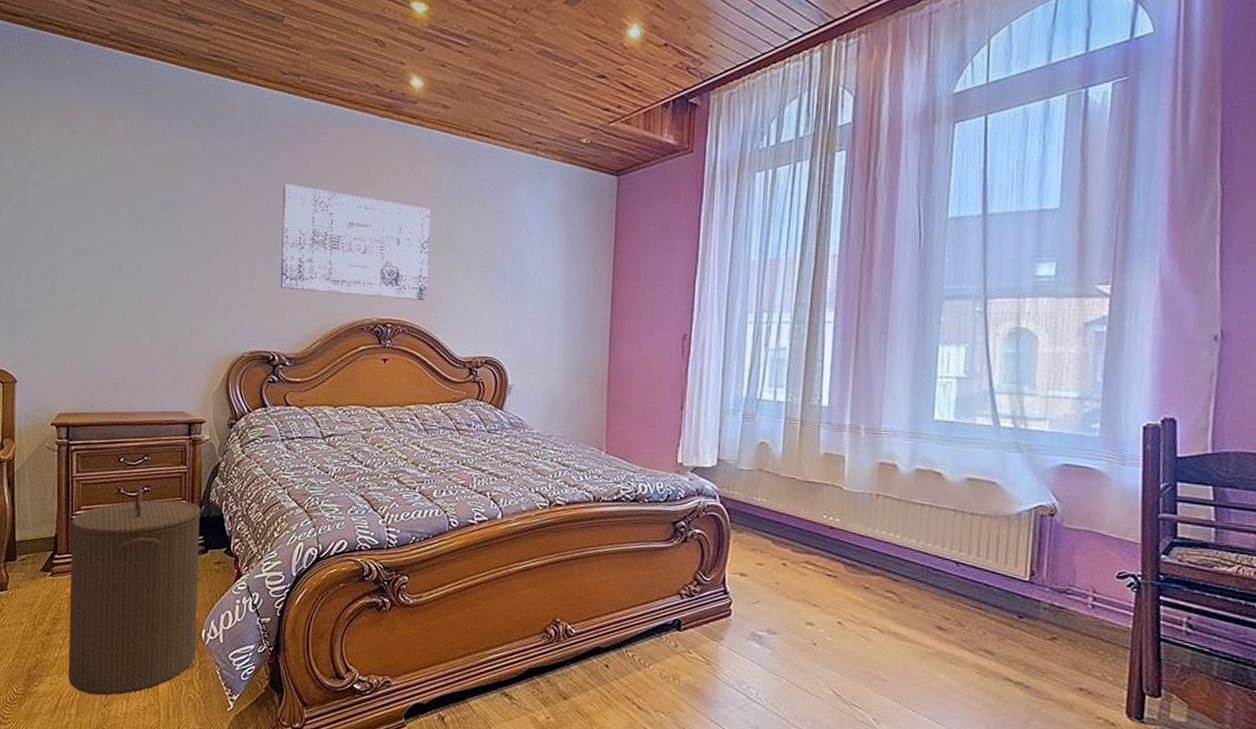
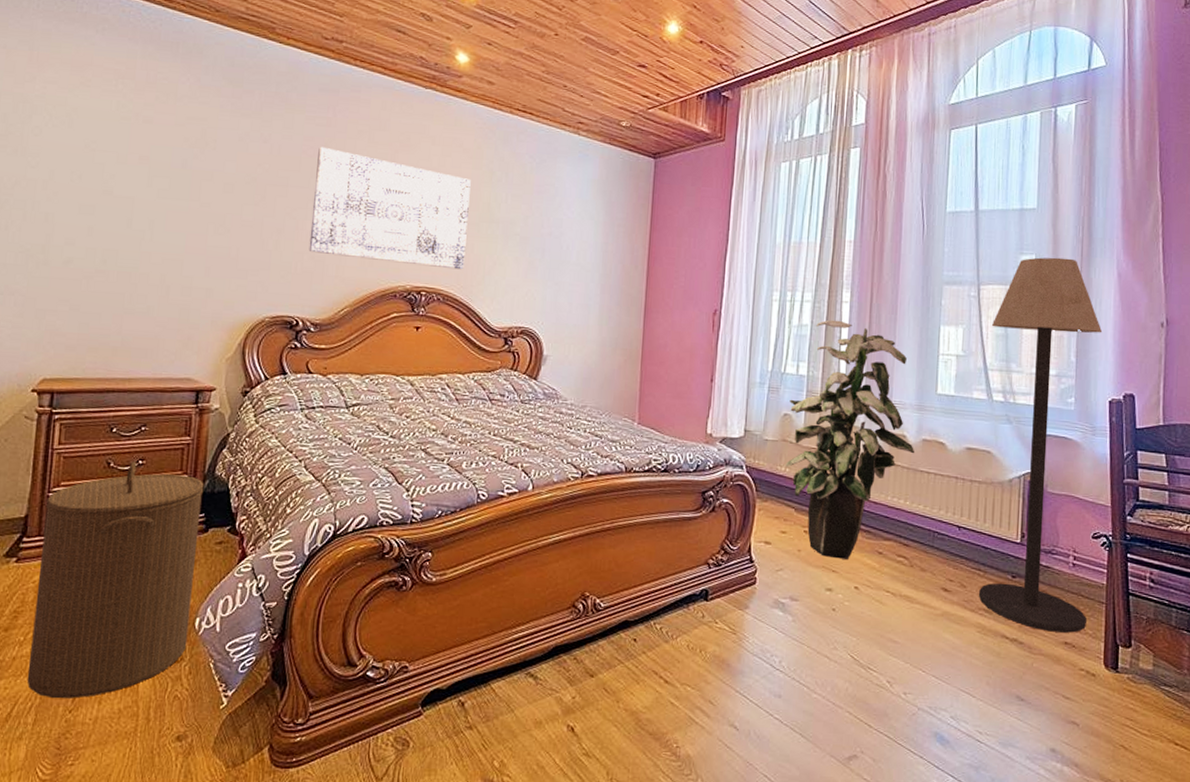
indoor plant: none [762,341,908,594] -> present [785,319,915,559]
floor lamp: none [979,264,1138,679] -> present [979,257,1103,633]

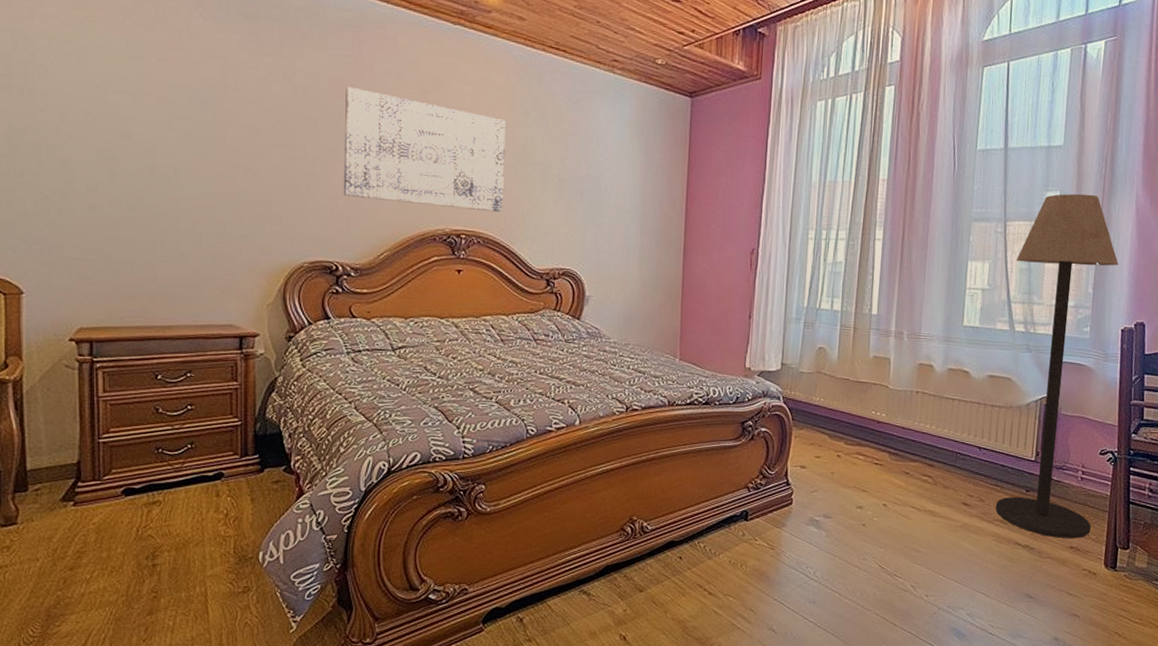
laundry hamper: present [27,461,204,699] -> none [97,407,256,630]
indoor plant: present [785,319,915,559] -> none [820,257,941,480]

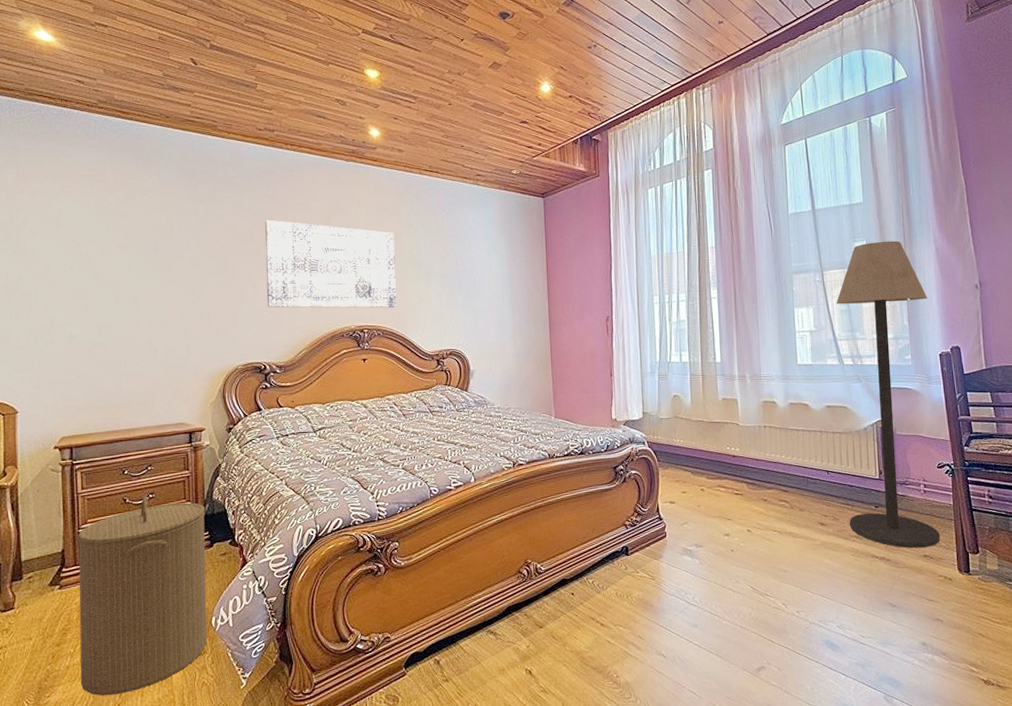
laundry hamper: none [97,407,256,630] -> present [77,496,208,696]

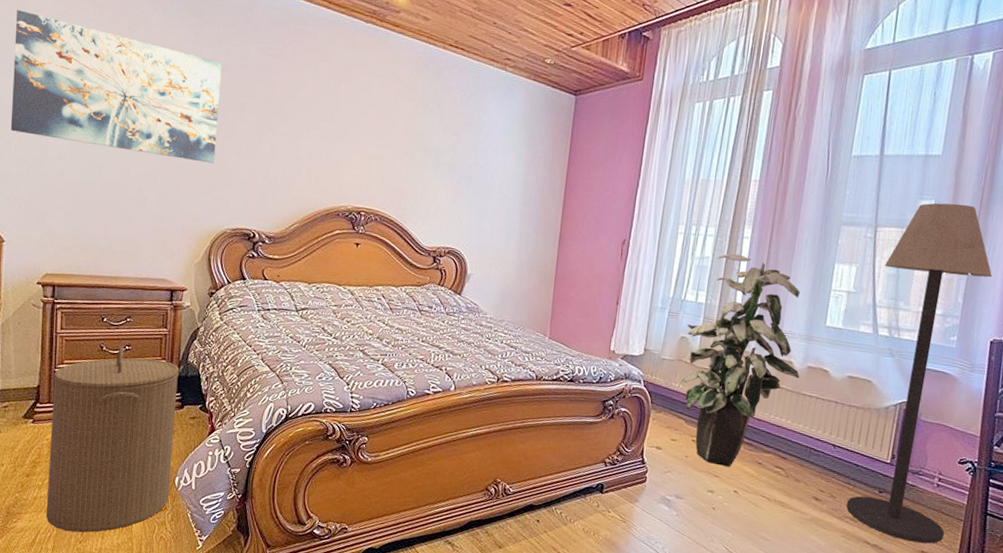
wall art: none [15,194,220,307] -> present [10,10,223,164]
wall art: present [265,219,397,308] -> none [263,76,406,194]
indoor plant: none [677,313,785,509] -> present [679,253,800,467]

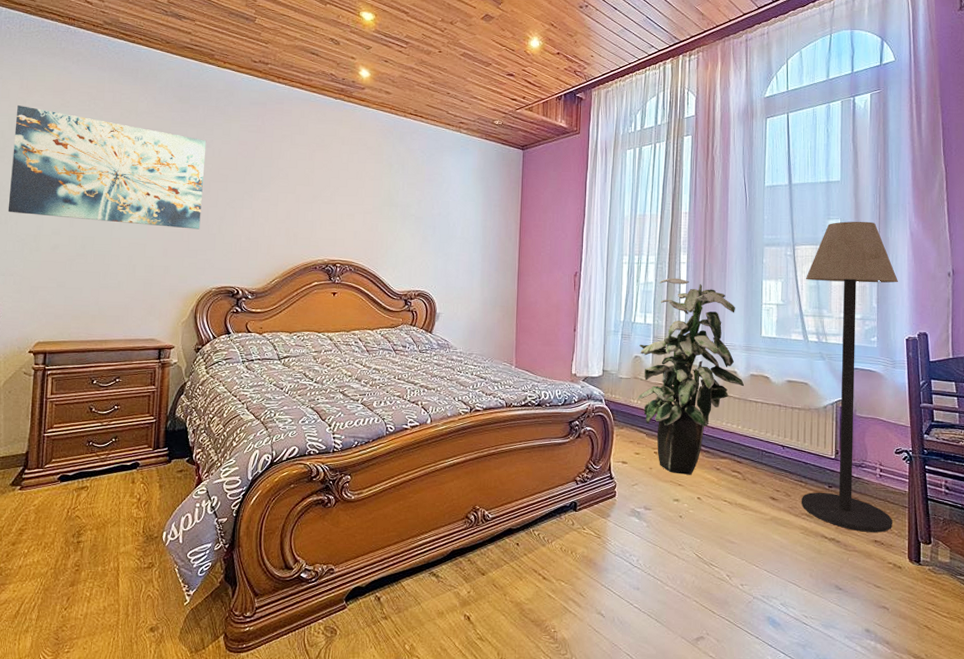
laundry hamper: present [46,347,180,533] -> none [31,407,167,599]

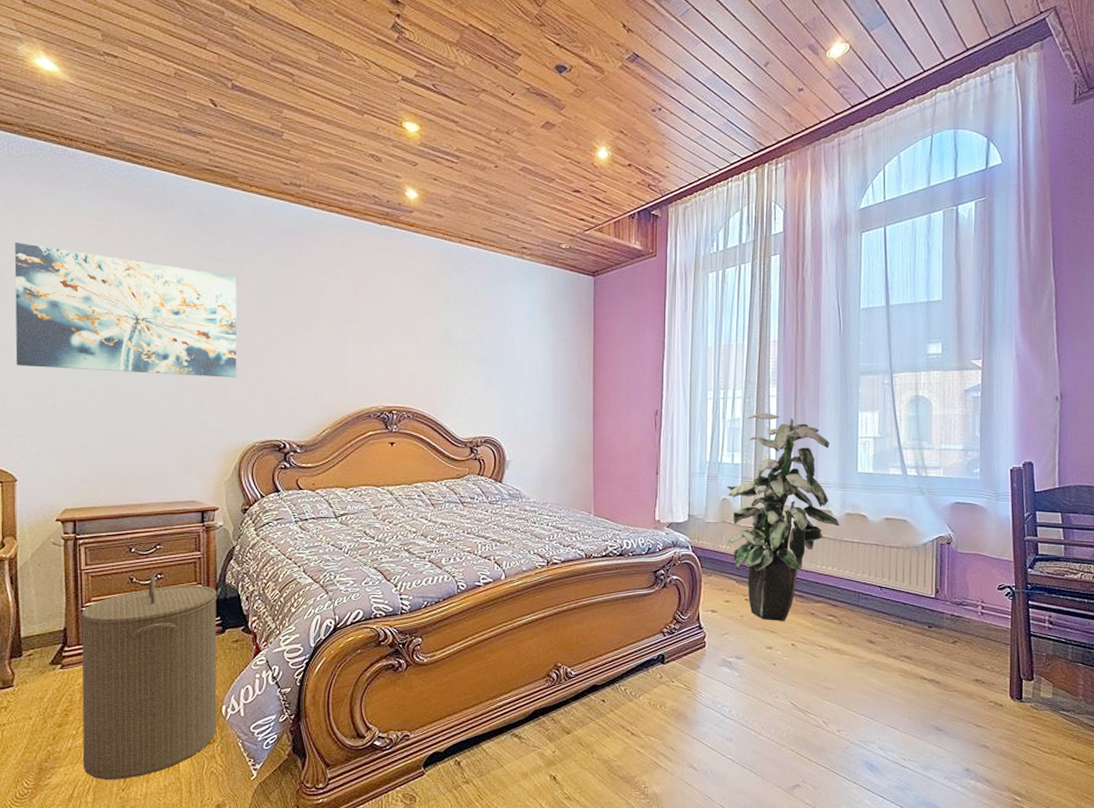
laundry hamper: none [31,407,167,599] -> present [80,576,217,780]
floor lamp: present [802,221,899,533] -> none [900,344,1004,671]

